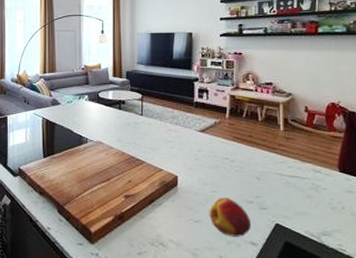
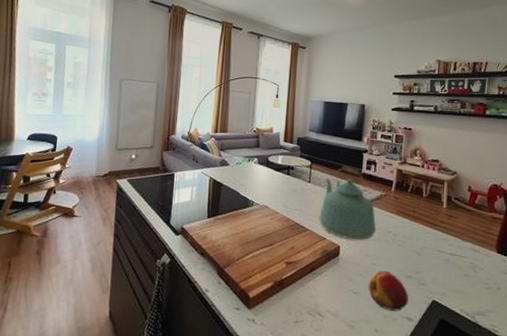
kettle: none [154,96,213,169] -> present [319,165,377,241]

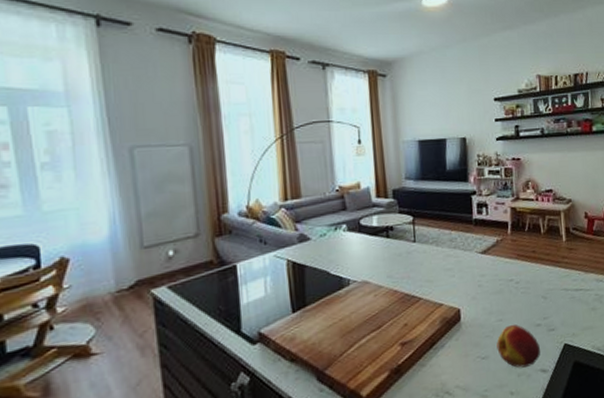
kettle: present [319,165,377,241] -> none [431,214,498,300]

